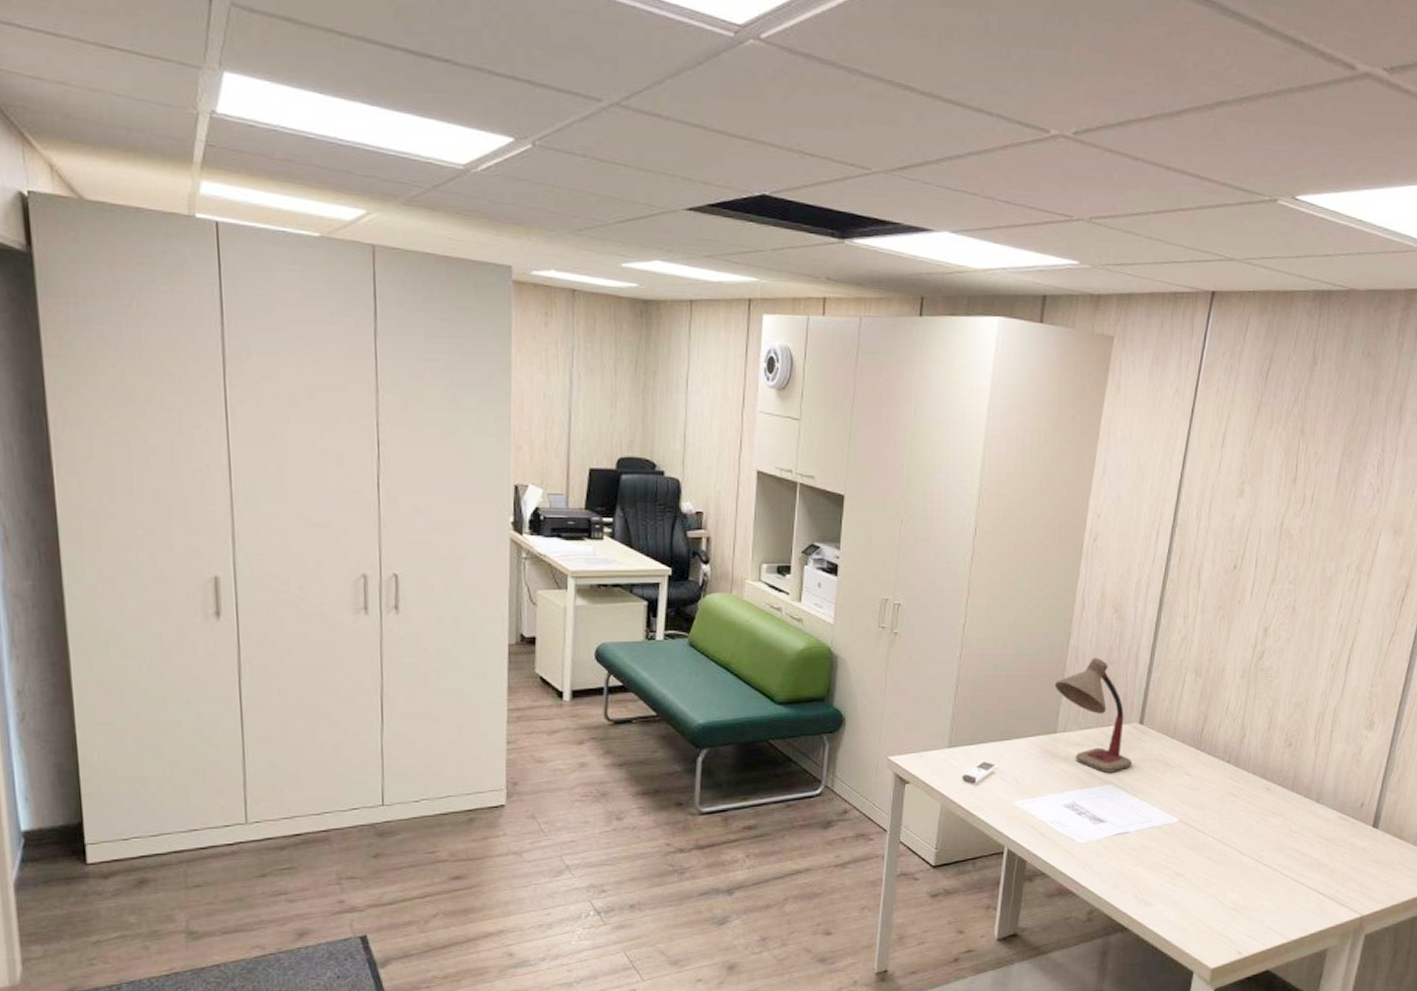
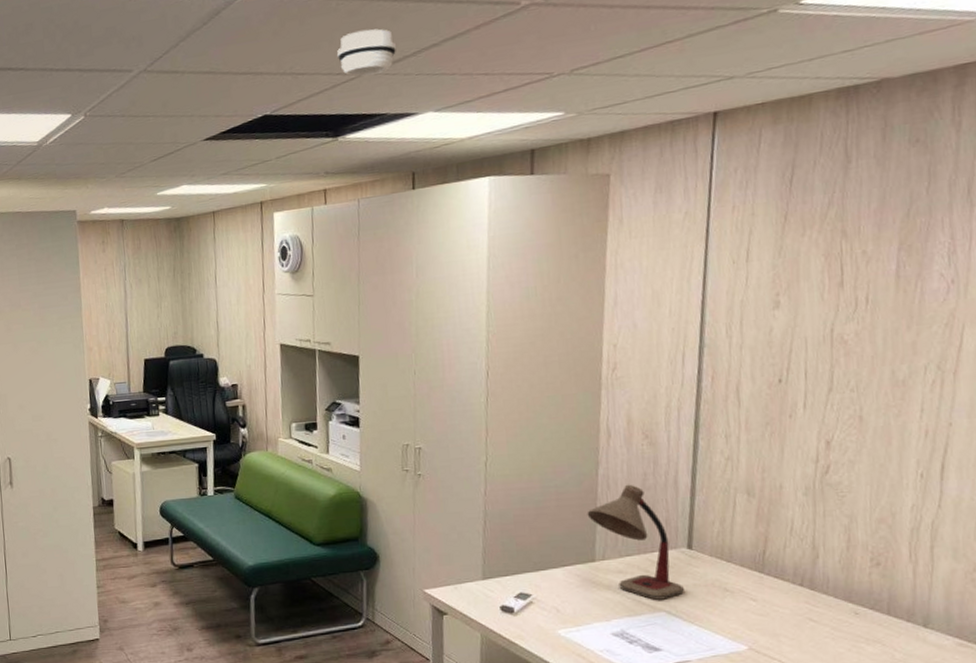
smoke detector: none [853,118,919,176] -> present [337,28,397,77]

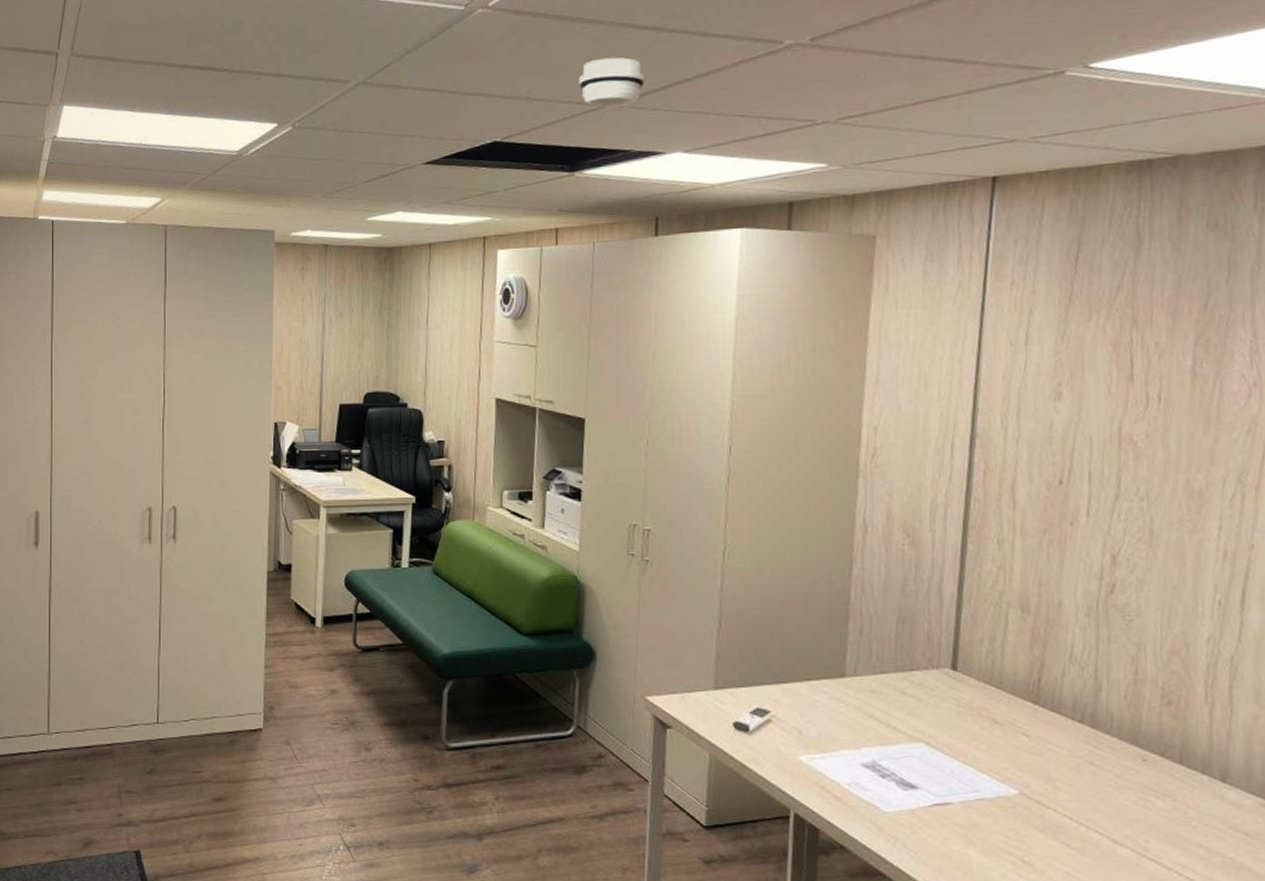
desk lamp: present [587,484,684,600] -> none [837,589,946,728]

